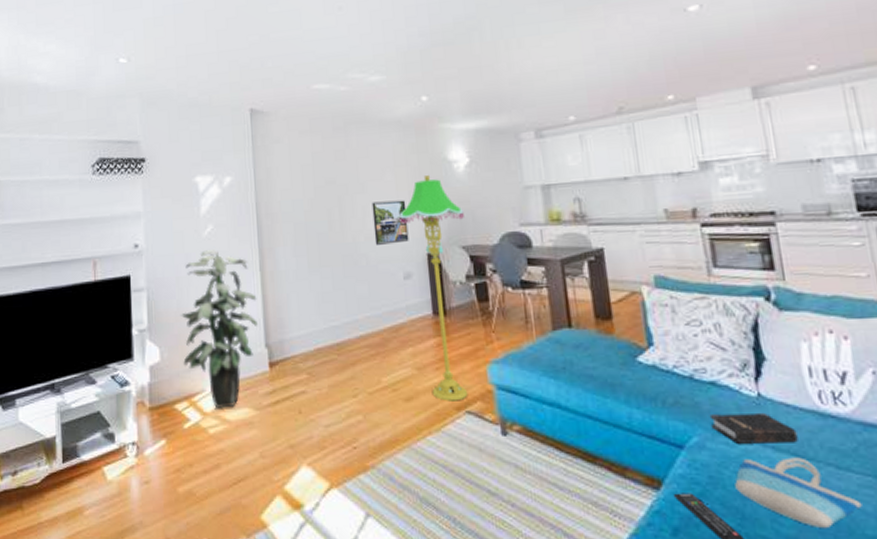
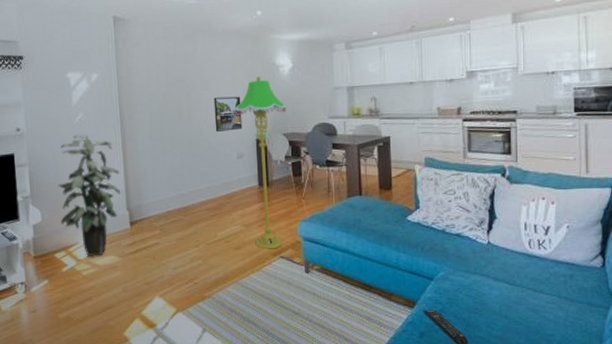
hardback book: present [709,412,798,444] -> none [453,254,511,276]
tote bag: present [735,457,862,528] -> none [465,284,547,330]

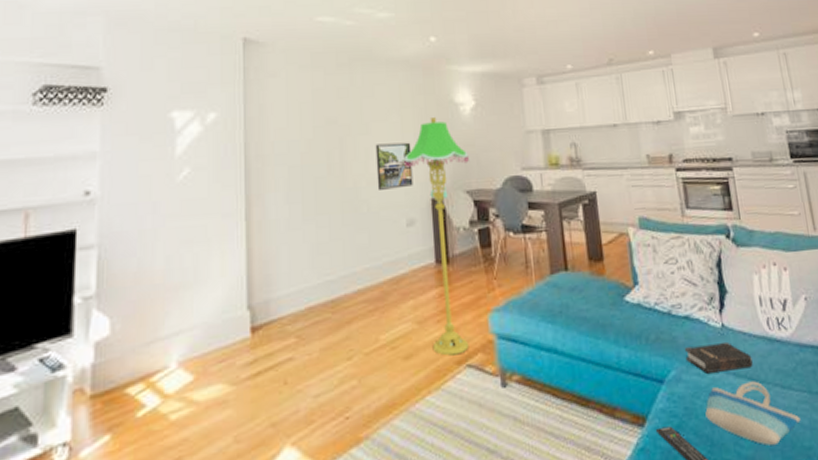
indoor plant: present [58,134,121,256] -> none [141,197,241,388]
hardback book: none [453,254,511,276] -> present [684,341,753,374]
tote bag: none [465,284,547,330] -> present [705,381,801,445]

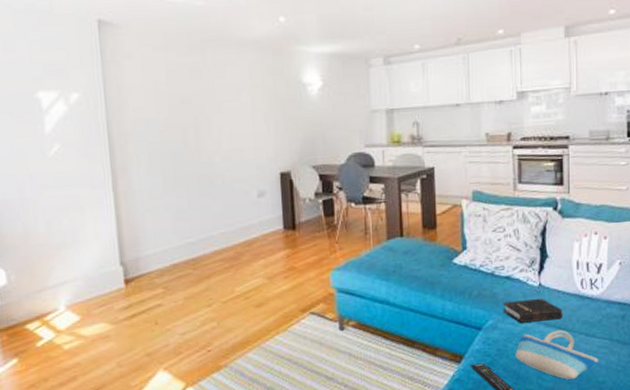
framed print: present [375,142,413,190] -> none [228,121,264,165]
floor lamp: present [404,117,469,356] -> none [255,97,315,305]

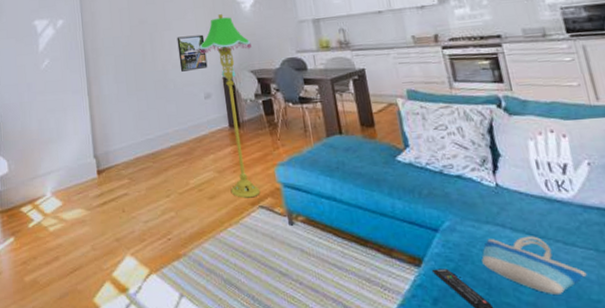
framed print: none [228,121,264,165] -> present [176,34,208,72]
floor lamp: none [255,97,315,305] -> present [199,14,261,198]
hardback book: present [503,298,563,323] -> none [457,199,531,226]

